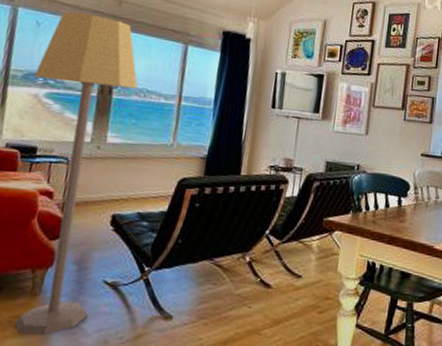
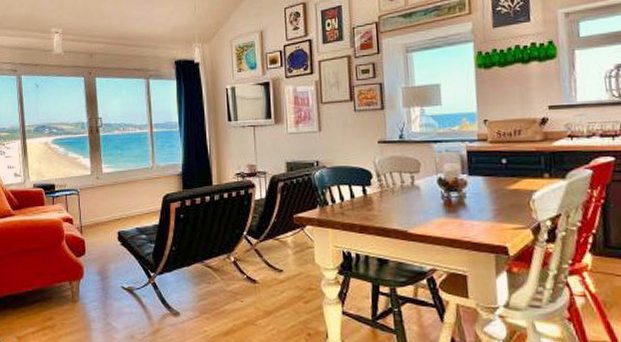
lamp: present [13,11,138,335] -> none [42,69,117,333]

